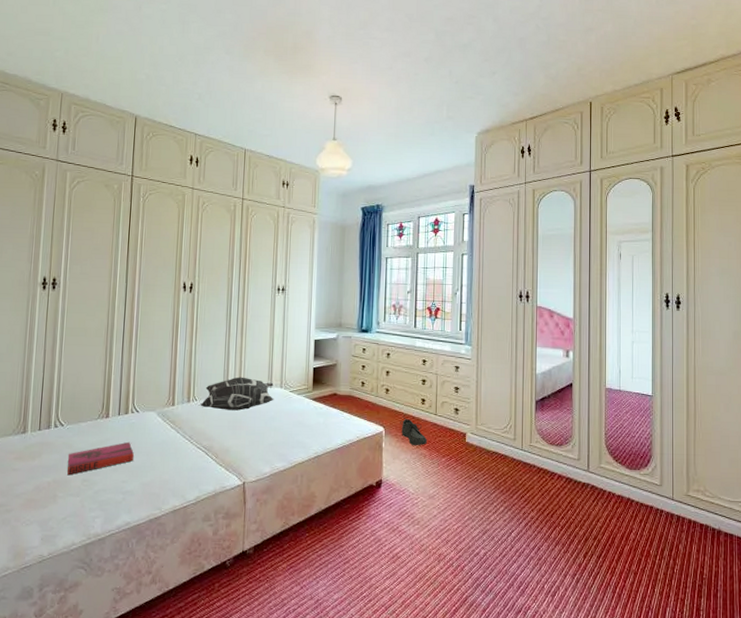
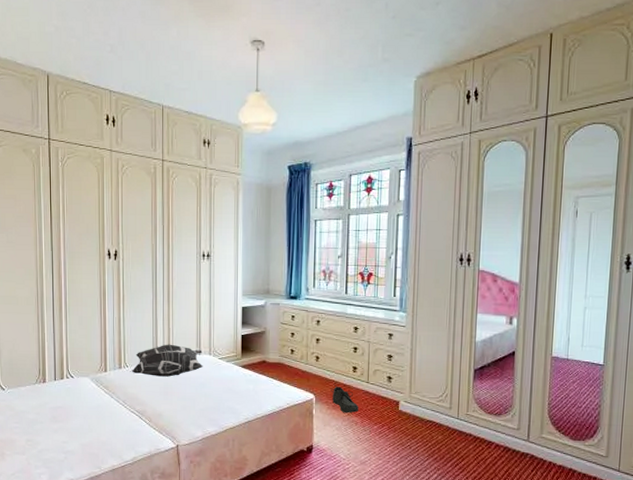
hardback book: present [67,441,134,476] -> none [11,405,72,436]

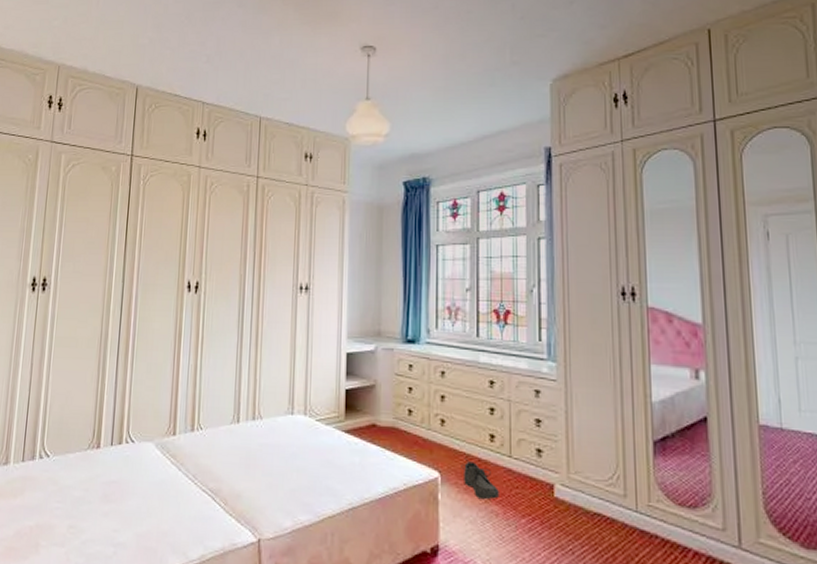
decorative pillow: present [131,344,203,377] -> none [206,400,297,444]

